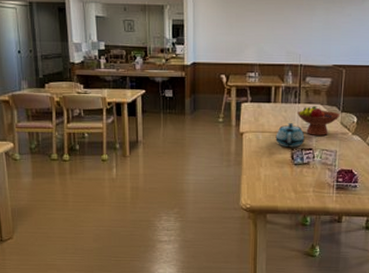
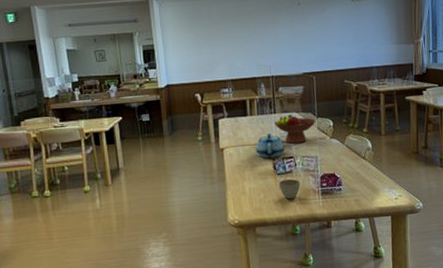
cup: none [294,170,316,190] -> present [278,179,300,200]

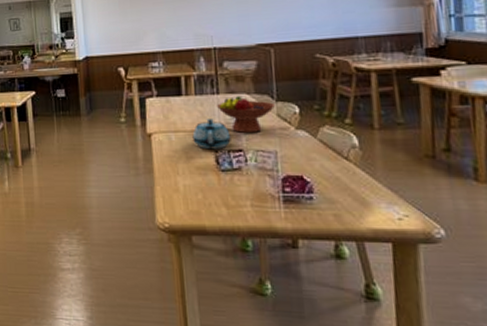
cup: present [278,179,300,200] -> none [222,177,253,204]

